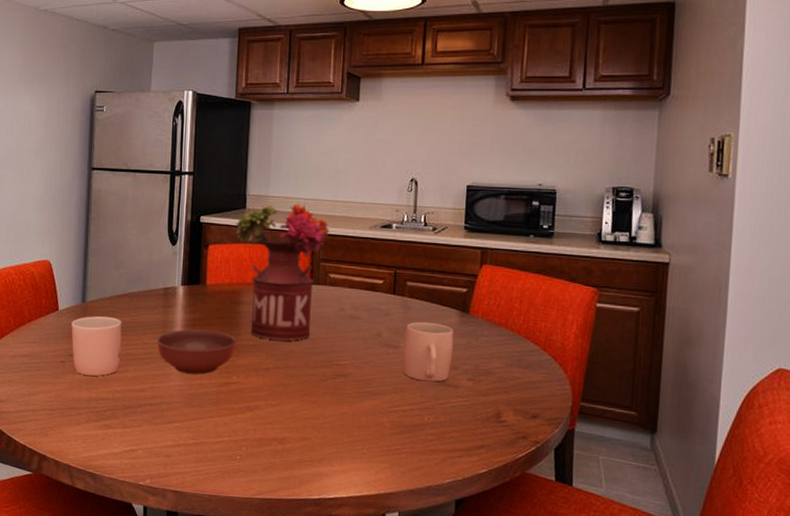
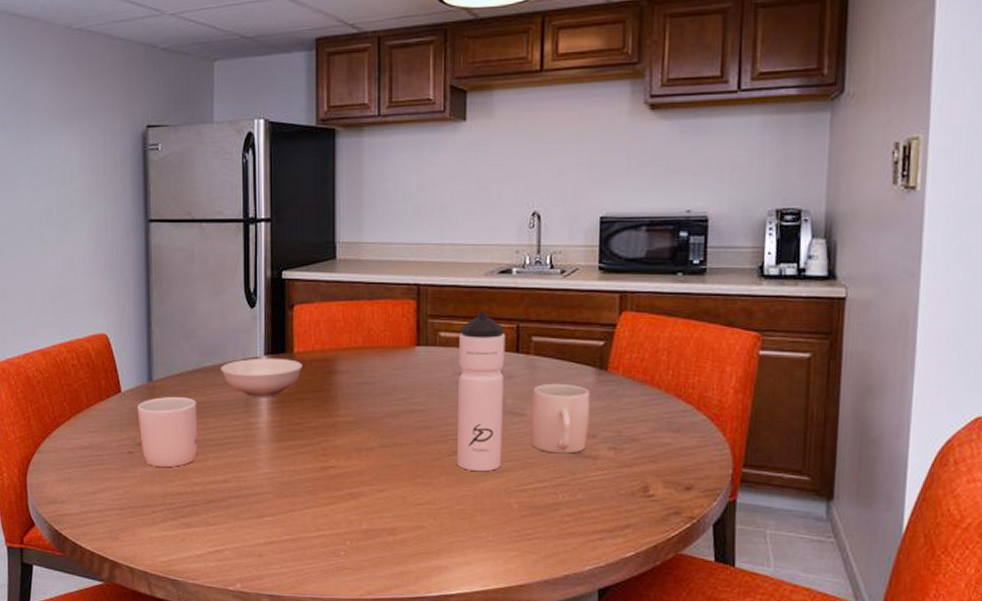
bowl: none [144,287,213,321] -> present [221,358,302,397]
bowl: present [157,329,237,375] -> none [239,406,333,459]
flower arrangement: present [235,203,330,340] -> none [325,250,438,413]
water bottle: none [338,258,385,394] -> present [456,312,506,472]

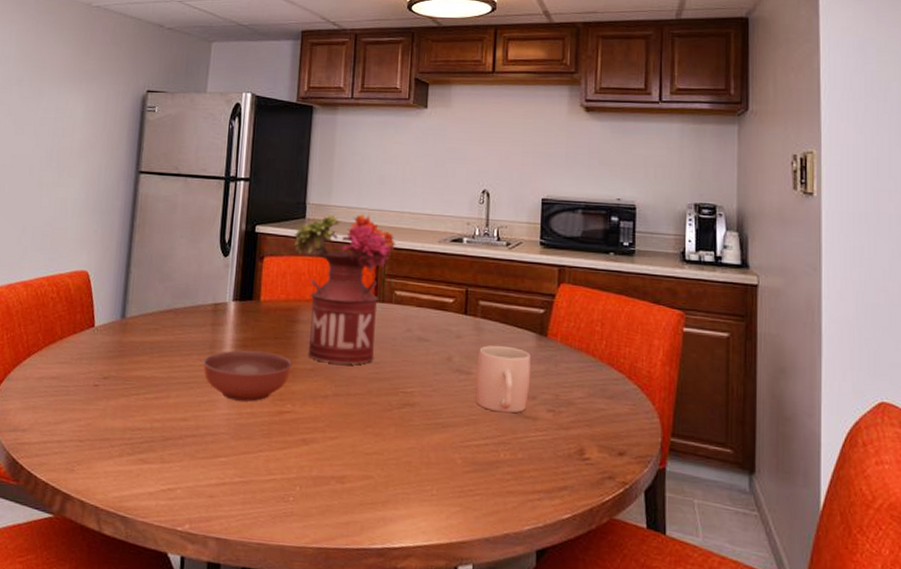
mug: present [137,396,198,468] -> none [107,334,165,403]
bowl: present [221,358,302,397] -> none [191,303,267,341]
bowl: none [239,406,333,459] -> present [203,350,292,402]
flower arrangement: none [325,250,438,413] -> present [293,213,396,364]
water bottle: present [456,312,506,472] -> none [405,275,456,426]

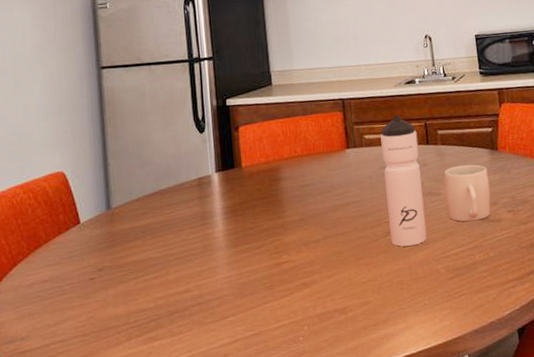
bowl: present [203,350,292,402] -> none [196,212,282,263]
flower arrangement: present [293,213,396,364] -> none [264,72,358,211]
water bottle: none [405,275,456,426] -> present [380,115,427,247]

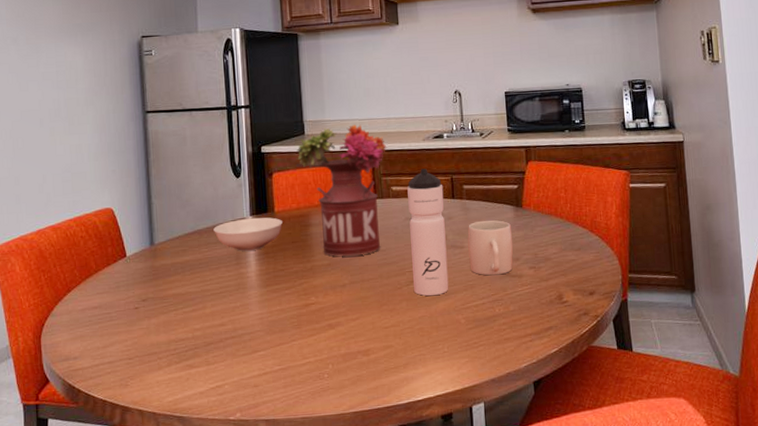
bowl: none [176,173,251,211] -> present [213,217,283,251]
flower arrangement: none [264,72,358,211] -> present [296,124,387,256]

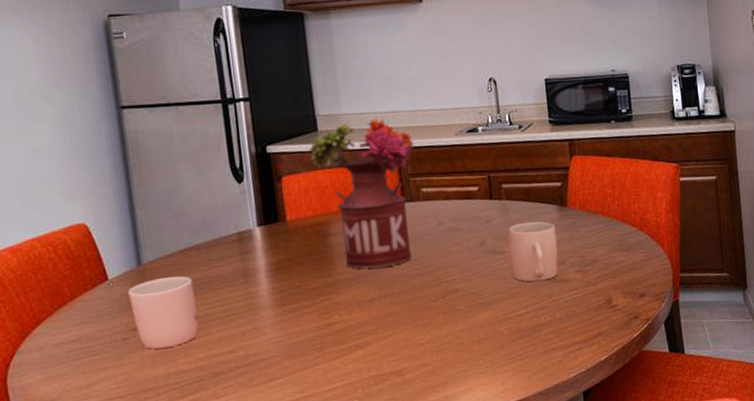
mug: none [141,256,197,319] -> present [128,276,199,350]
bowl: present [213,217,283,251] -> none [214,227,297,268]
water bottle: present [407,168,449,297] -> none [439,166,490,308]

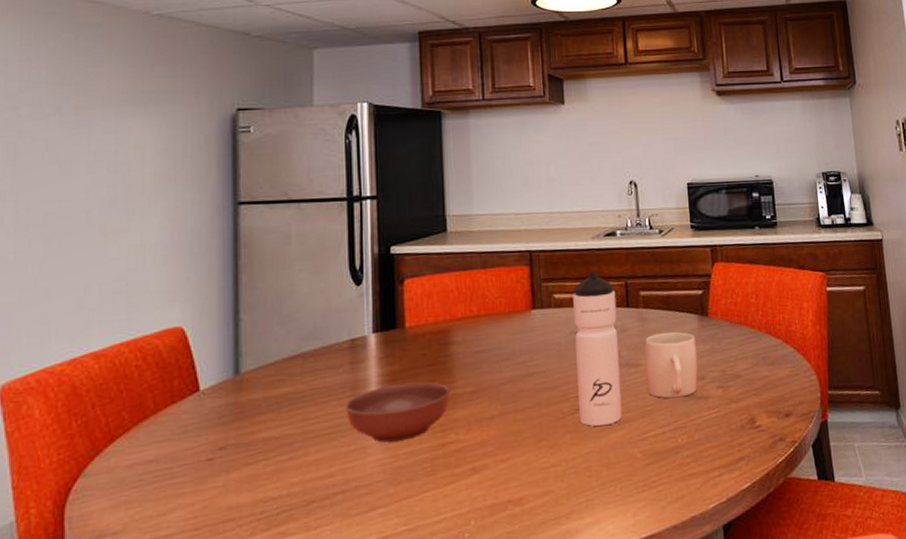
mug: present [128,276,199,350] -> none [220,387,296,472]
bowl: none [239,269,332,323] -> present [345,382,450,443]
flower arrangement: present [309,118,415,269] -> none [436,219,549,381]
water bottle: none [439,166,490,308] -> present [573,272,623,427]

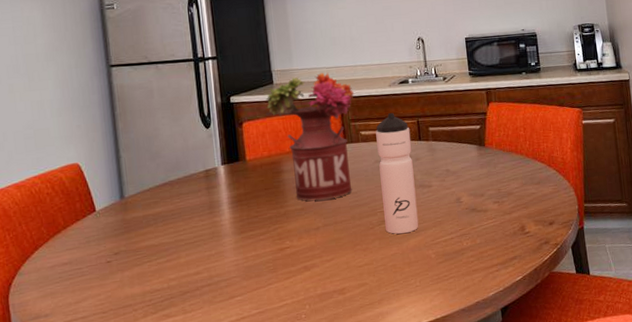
bowl: present [345,382,450,443] -> none [205,202,284,248]
flower arrangement: none [436,219,549,381] -> present [266,72,355,201]
mug: present [644,331,699,399] -> none [434,159,478,212]

